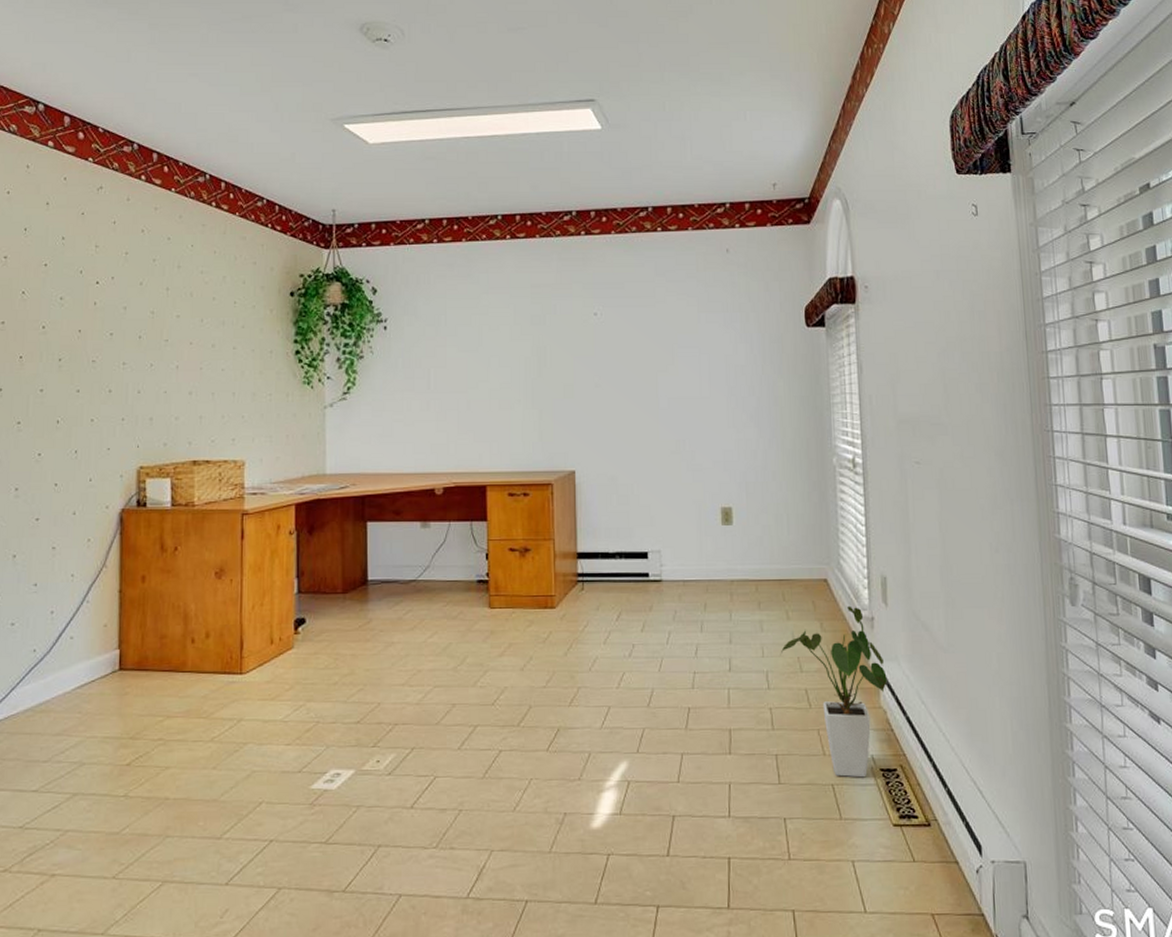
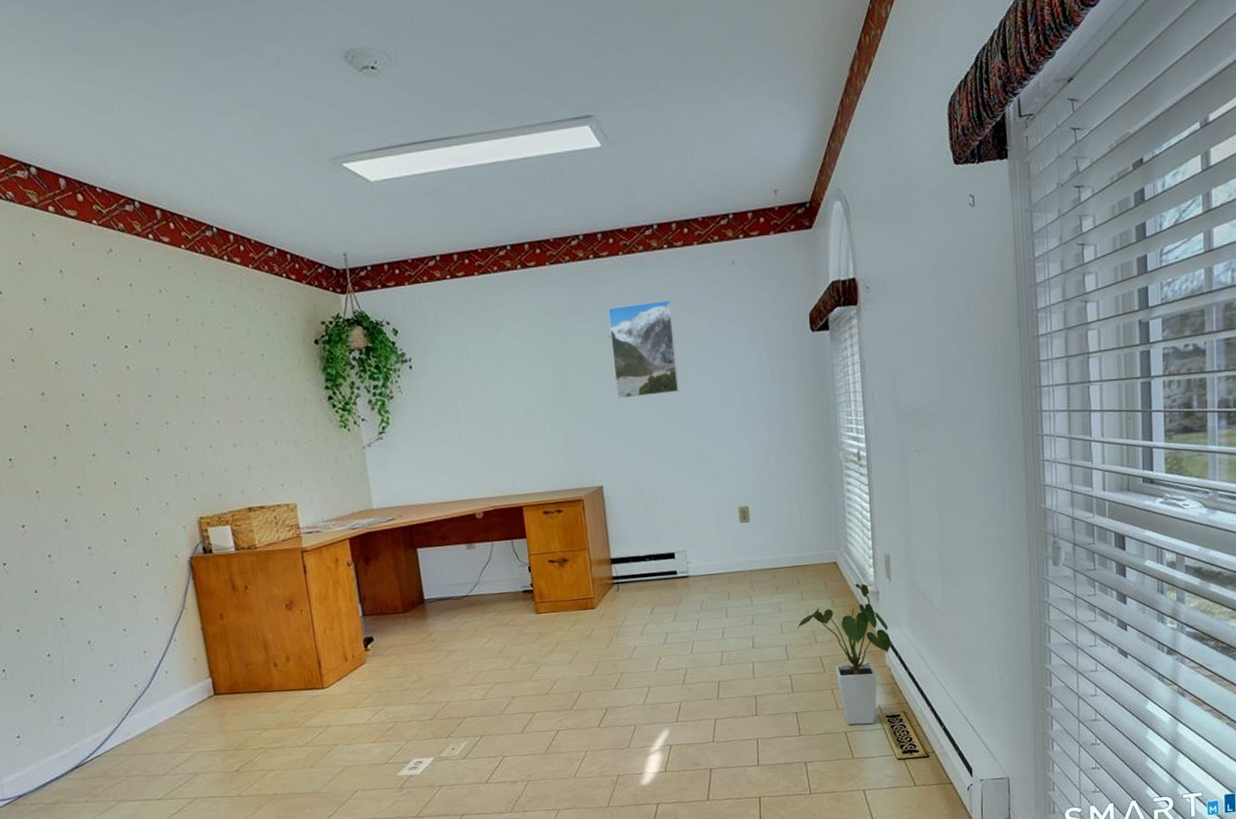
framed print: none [596,282,664,380] -> present [608,300,679,399]

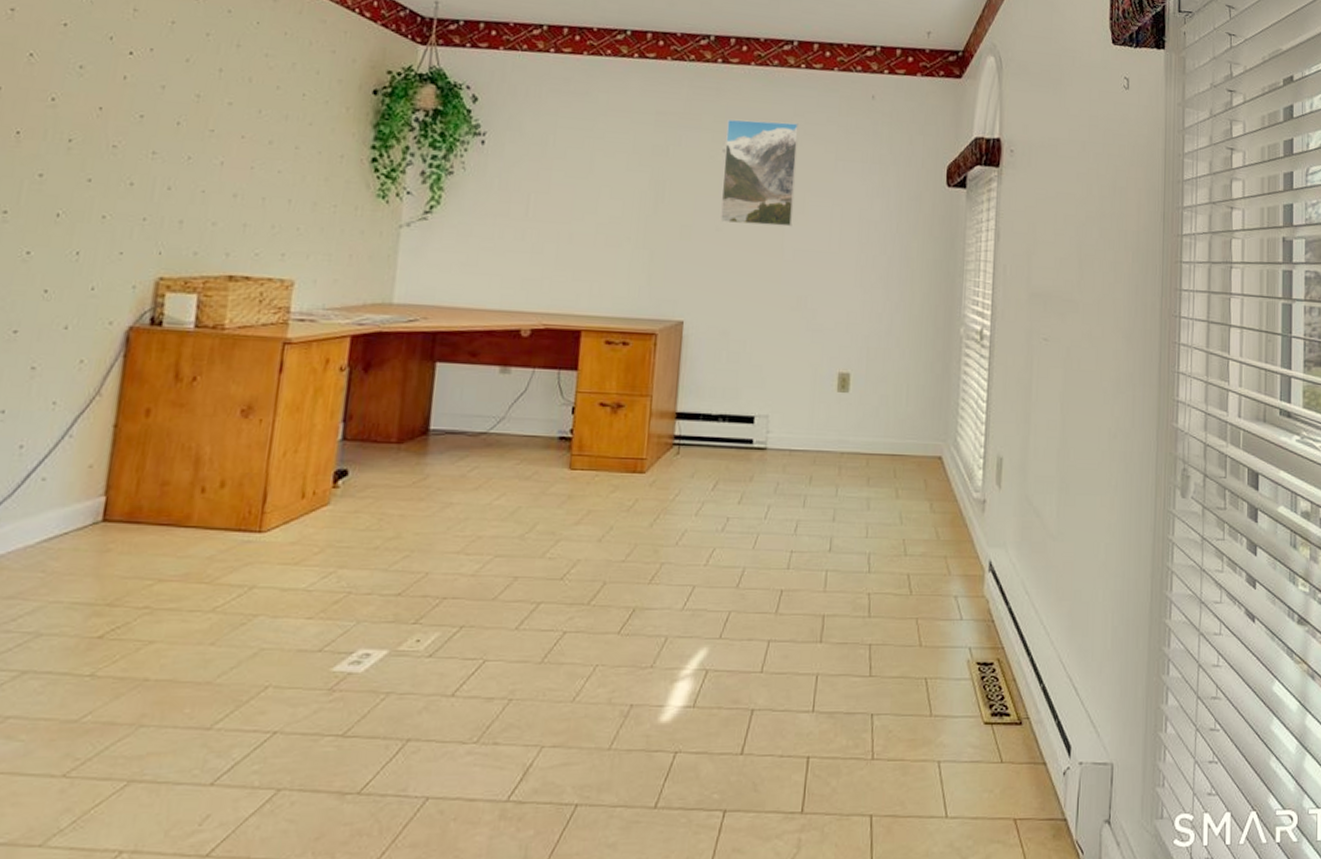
house plant: present [797,583,891,725] -> none [885,486,993,672]

